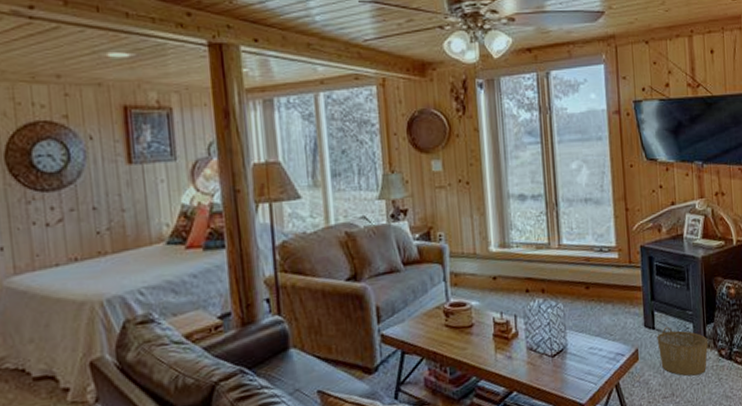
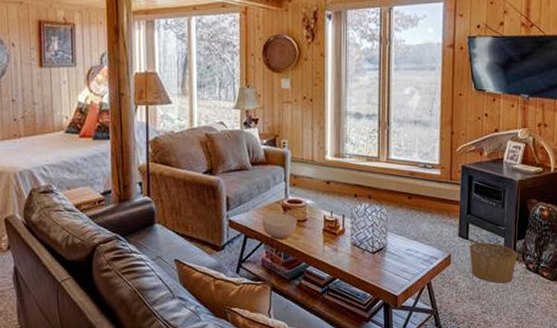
bowl: none [420,319,463,353] -> present [262,212,297,240]

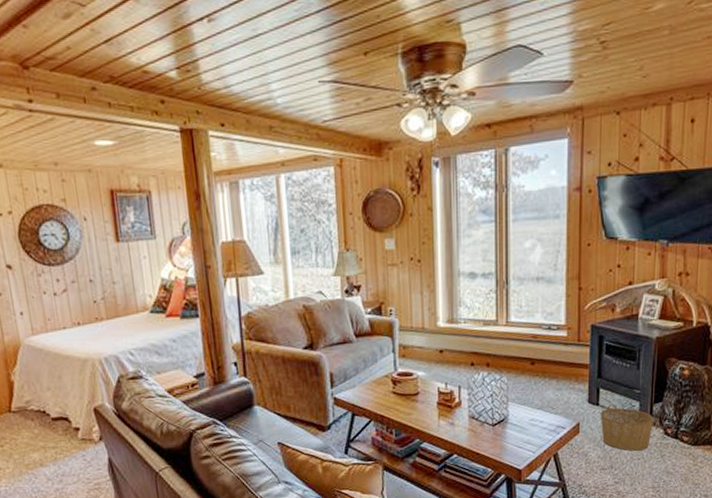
bowl: present [262,212,297,240] -> none [369,386,409,417]

